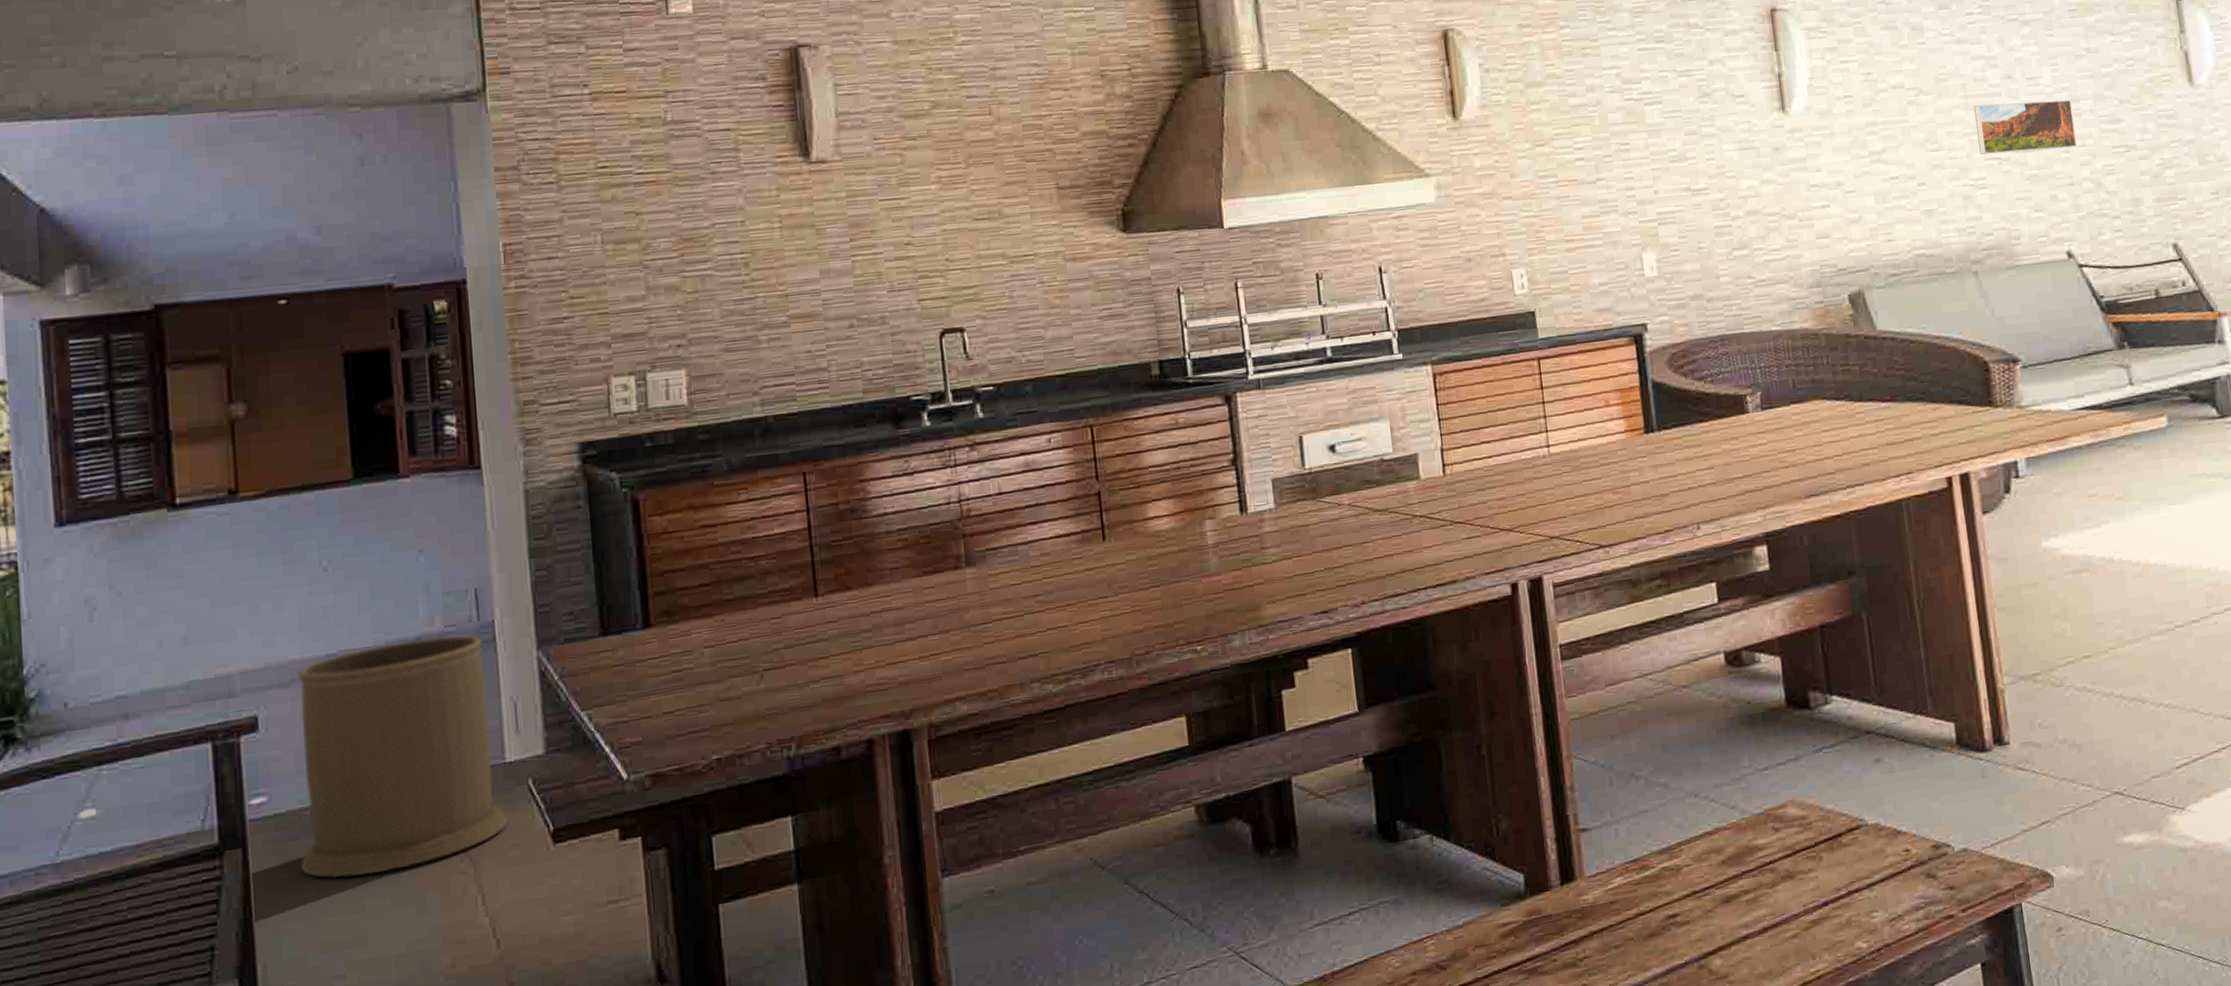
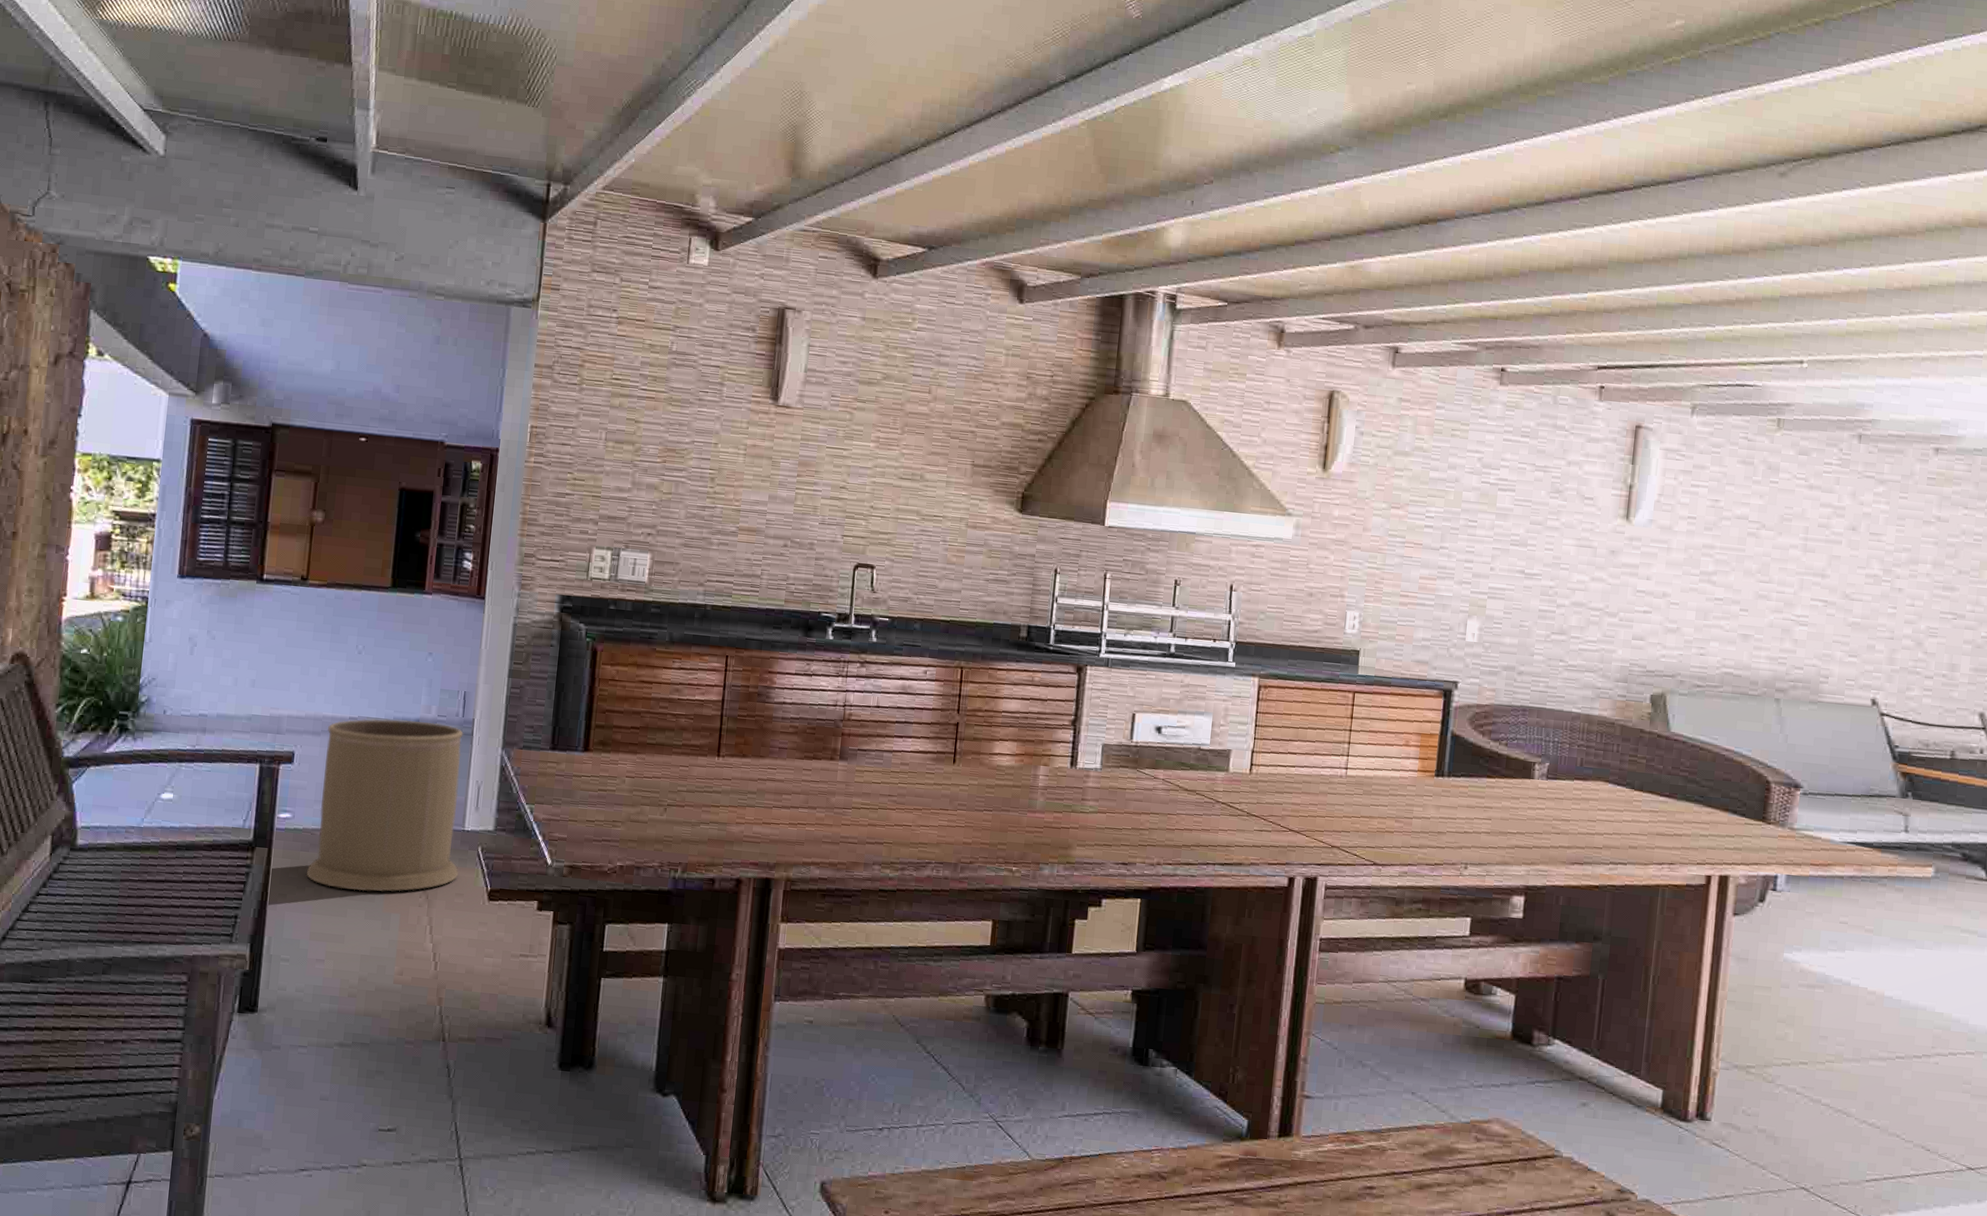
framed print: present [1974,99,2077,155] -> none [1808,549,1910,605]

